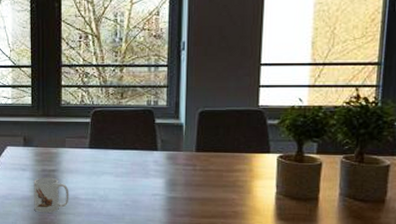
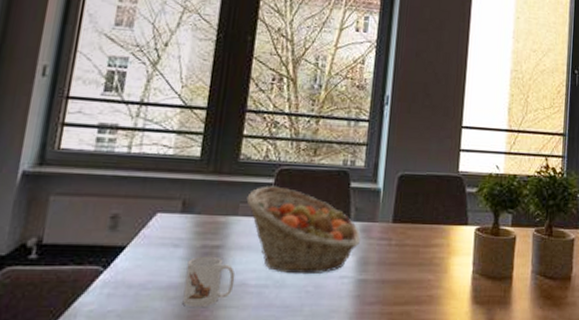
fruit basket: none [70,124,169,192] -> present [246,186,361,275]

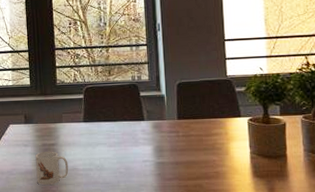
fruit basket: present [246,186,361,275] -> none [66,100,155,161]

